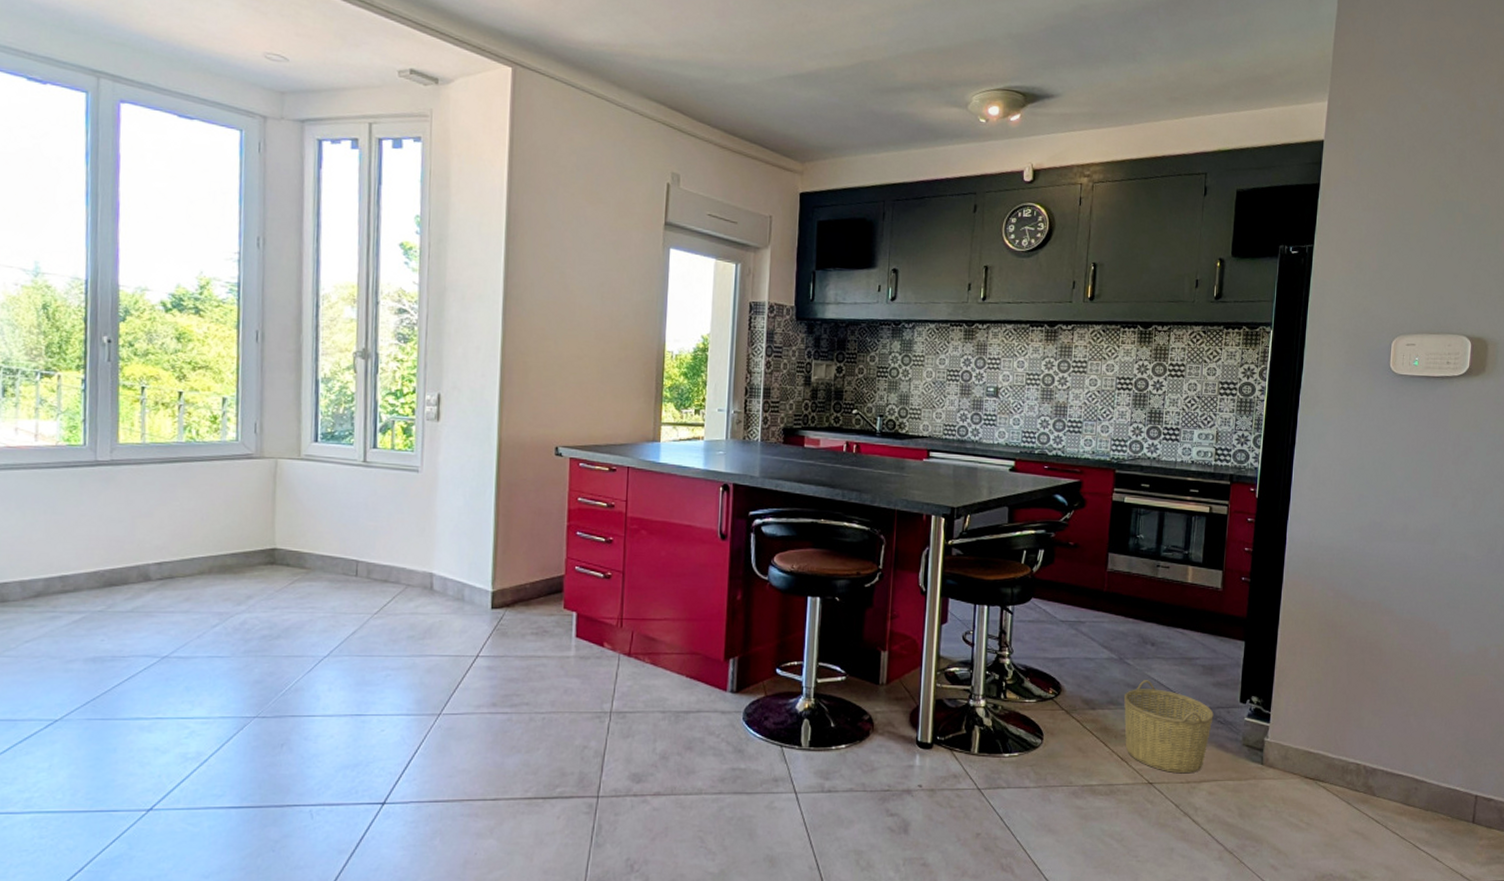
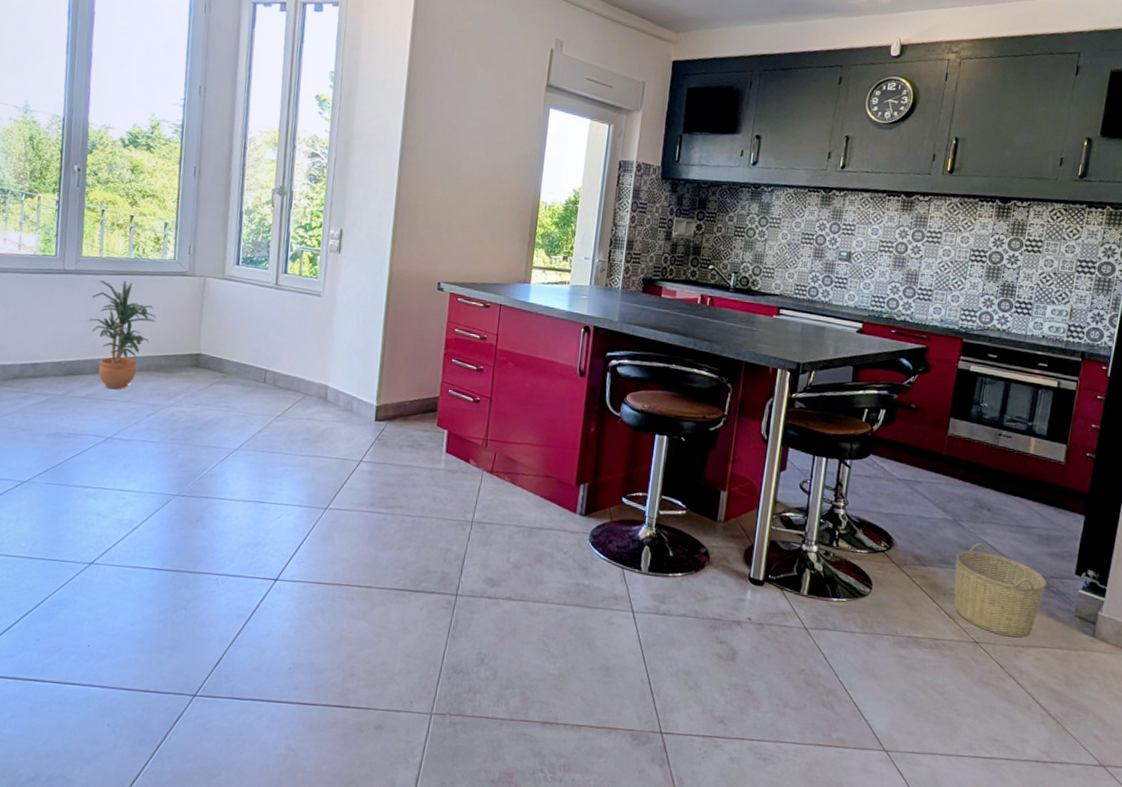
potted plant: none [130,469,218,599] -> present [88,280,156,390]

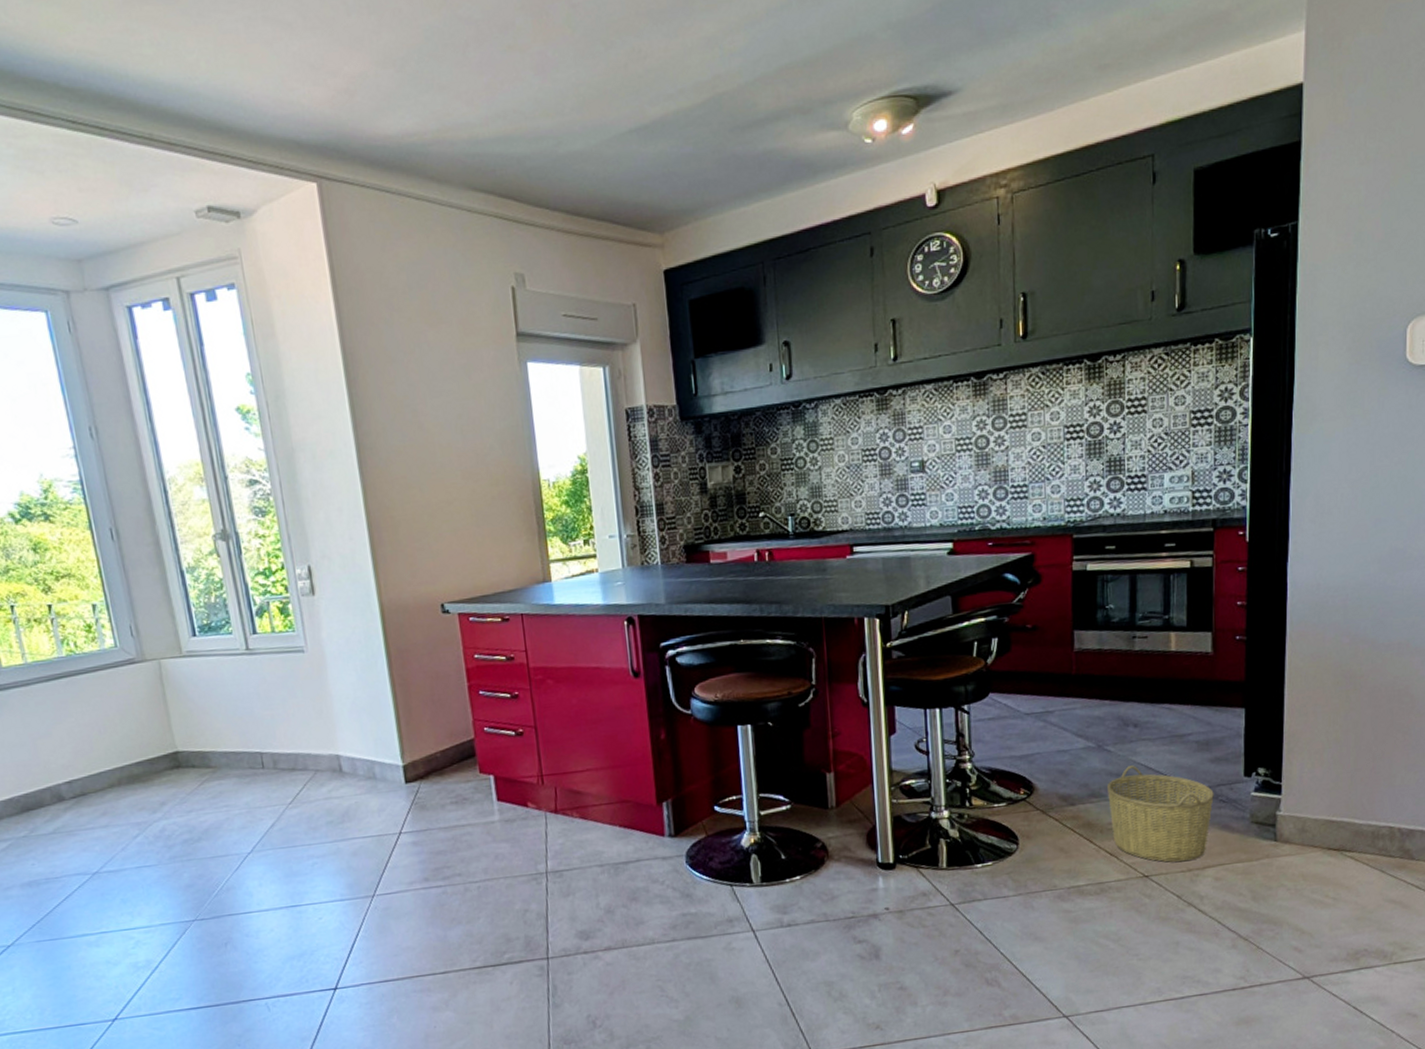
potted plant: present [88,280,156,390] -> none [28,685,114,817]

